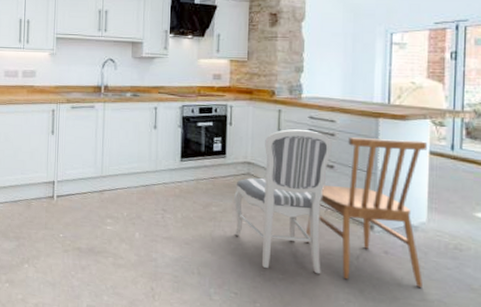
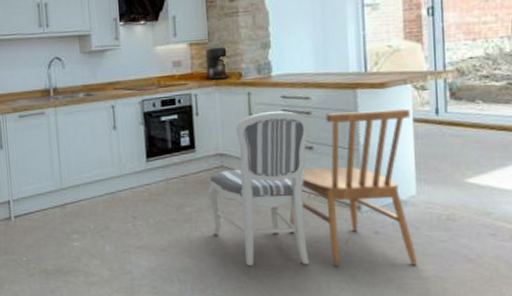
coffee maker: none [242,67,267,95] -> present [205,48,233,80]

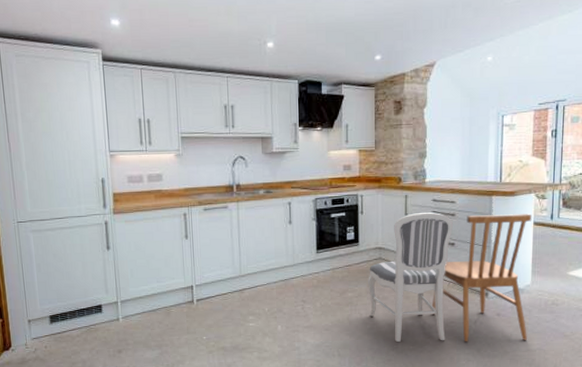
coffee maker: present [205,48,233,80] -> none [371,156,394,183]

